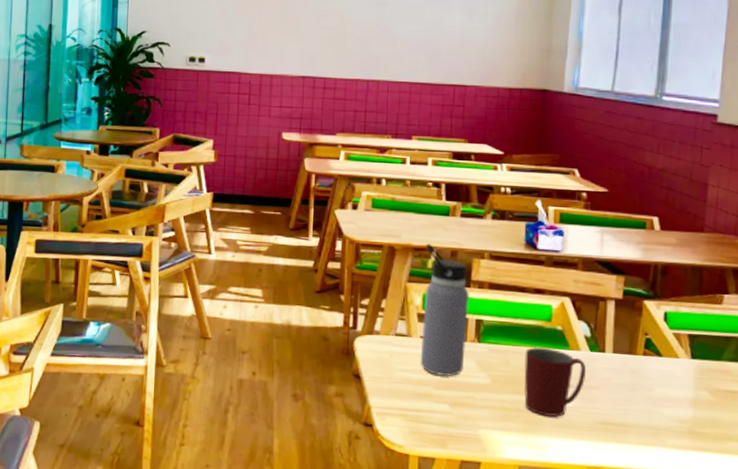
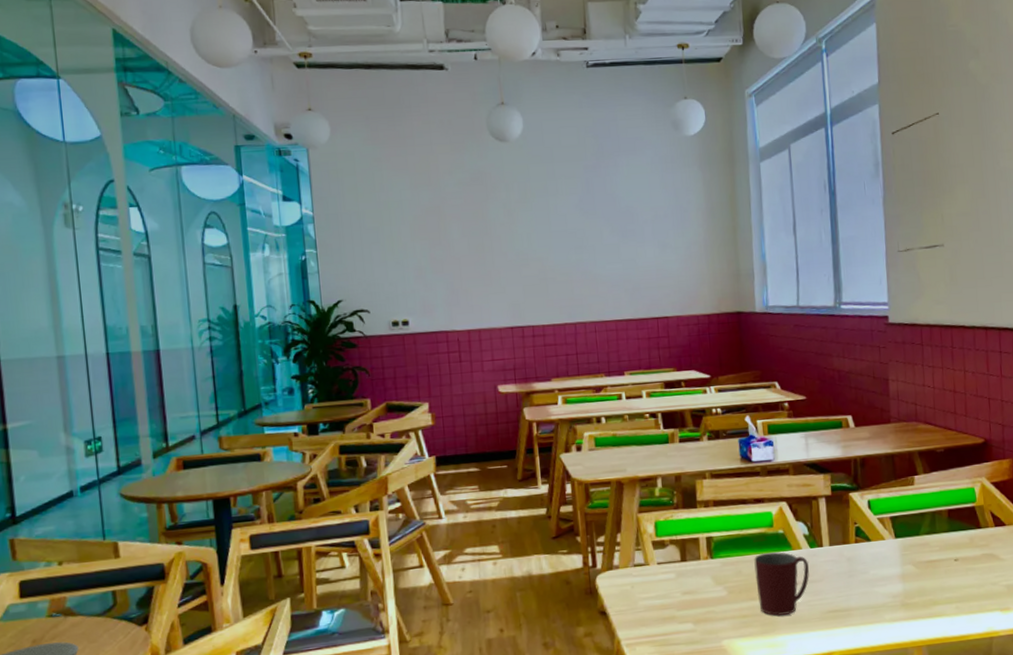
water bottle: present [420,244,470,376] -> none [650,473,701,598]

